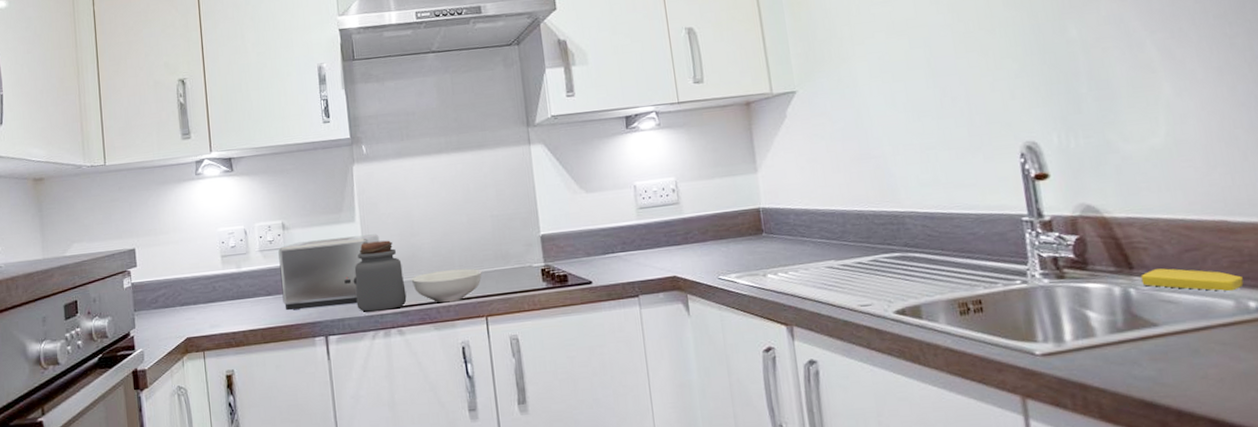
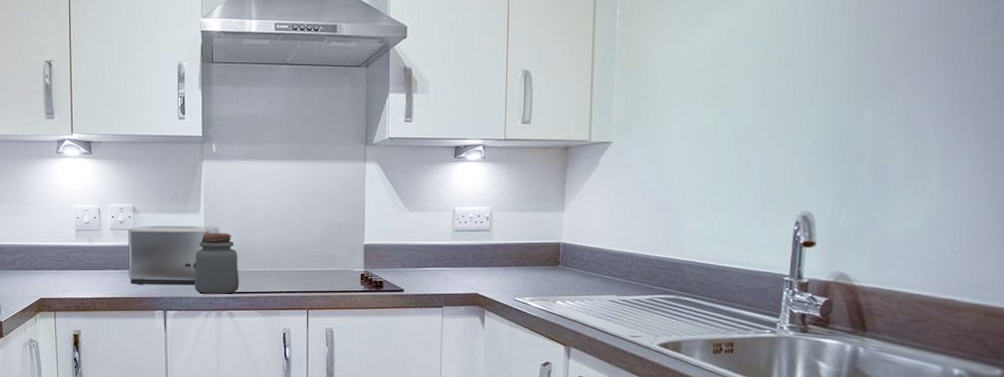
bowl: present [411,268,482,303] -> none [245,266,308,294]
sponge: present [1141,268,1244,292] -> none [870,334,955,359]

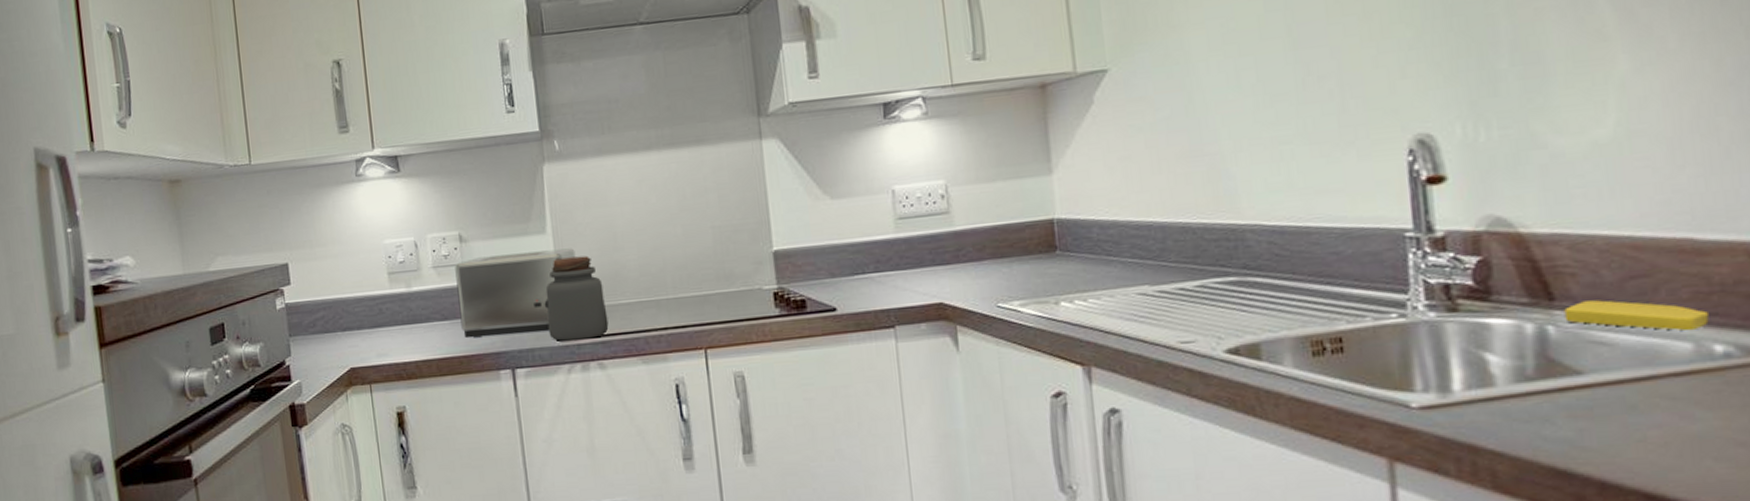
sponge: none [870,334,955,359] -> present [1564,300,1709,332]

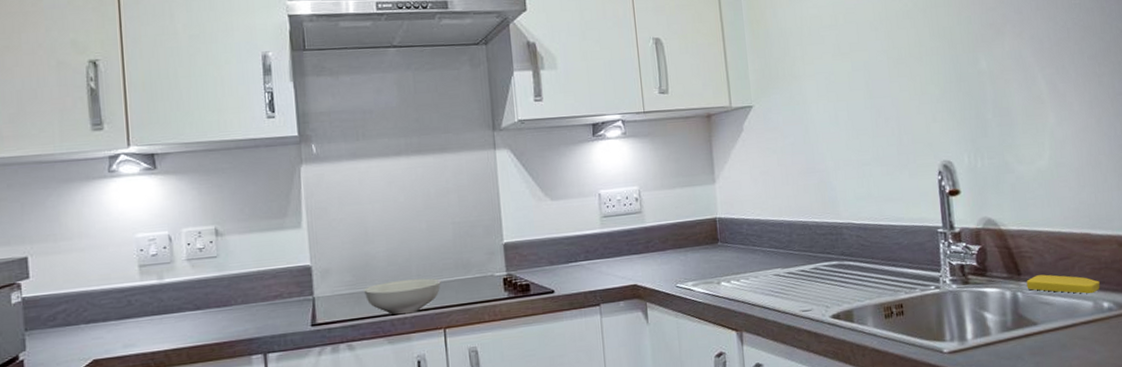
toaster: present [455,248,576,339] -> none [210,241,329,327]
jar: present [545,255,609,342] -> none [299,248,358,327]
bowl: none [614,290,701,332] -> present [363,278,441,315]

